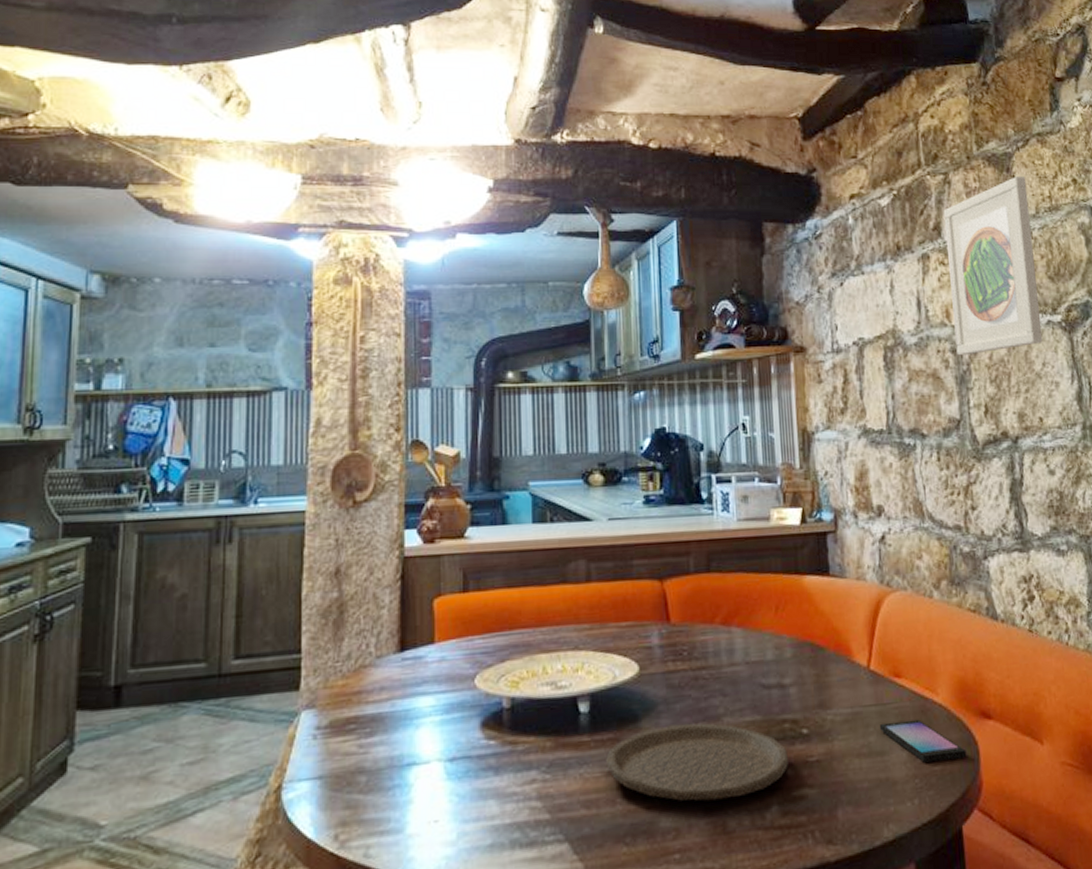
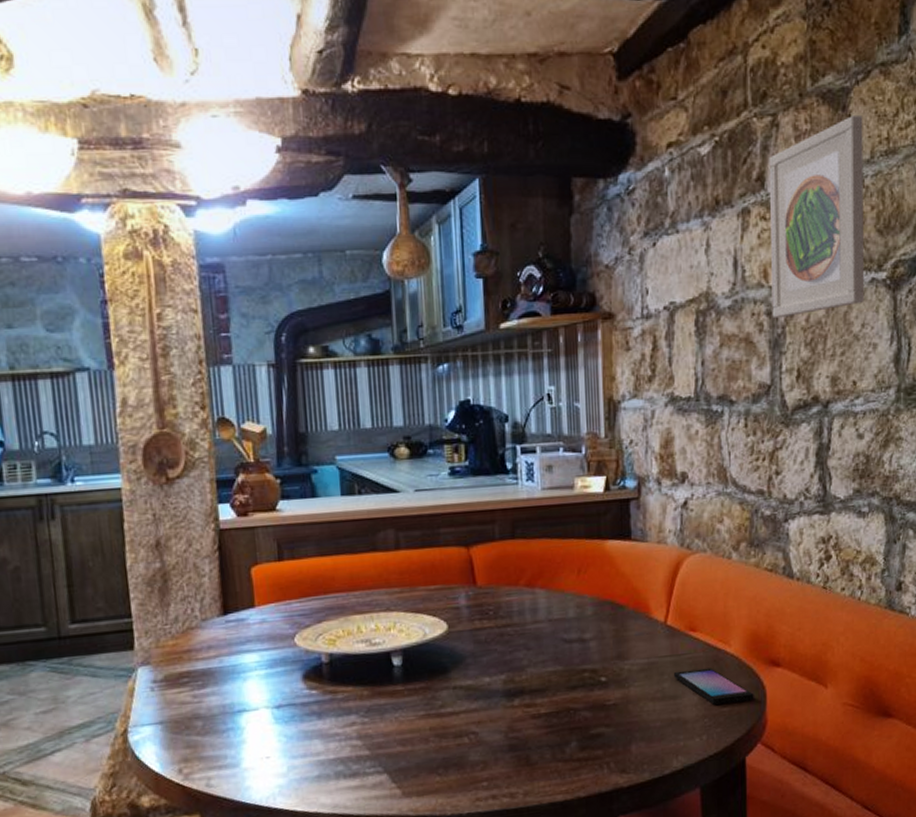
plate: present [605,723,789,802] -> none [418,673,588,740]

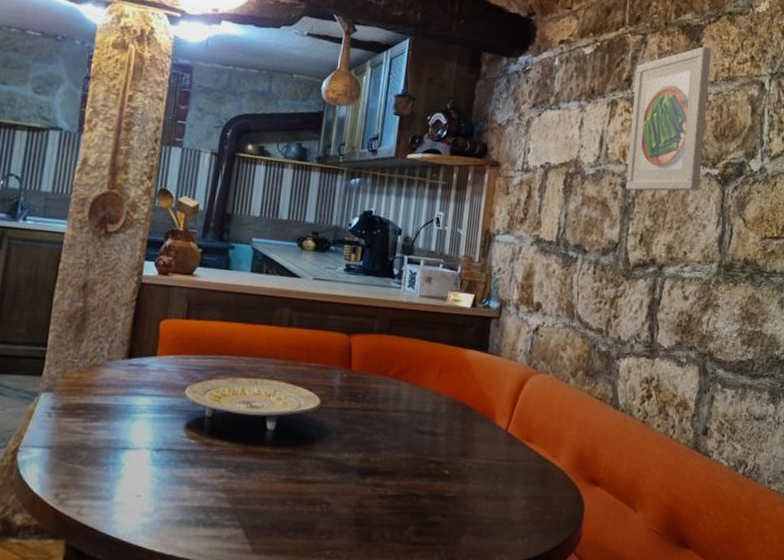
smartphone: present [674,667,754,705] -> none [507,475,574,513]

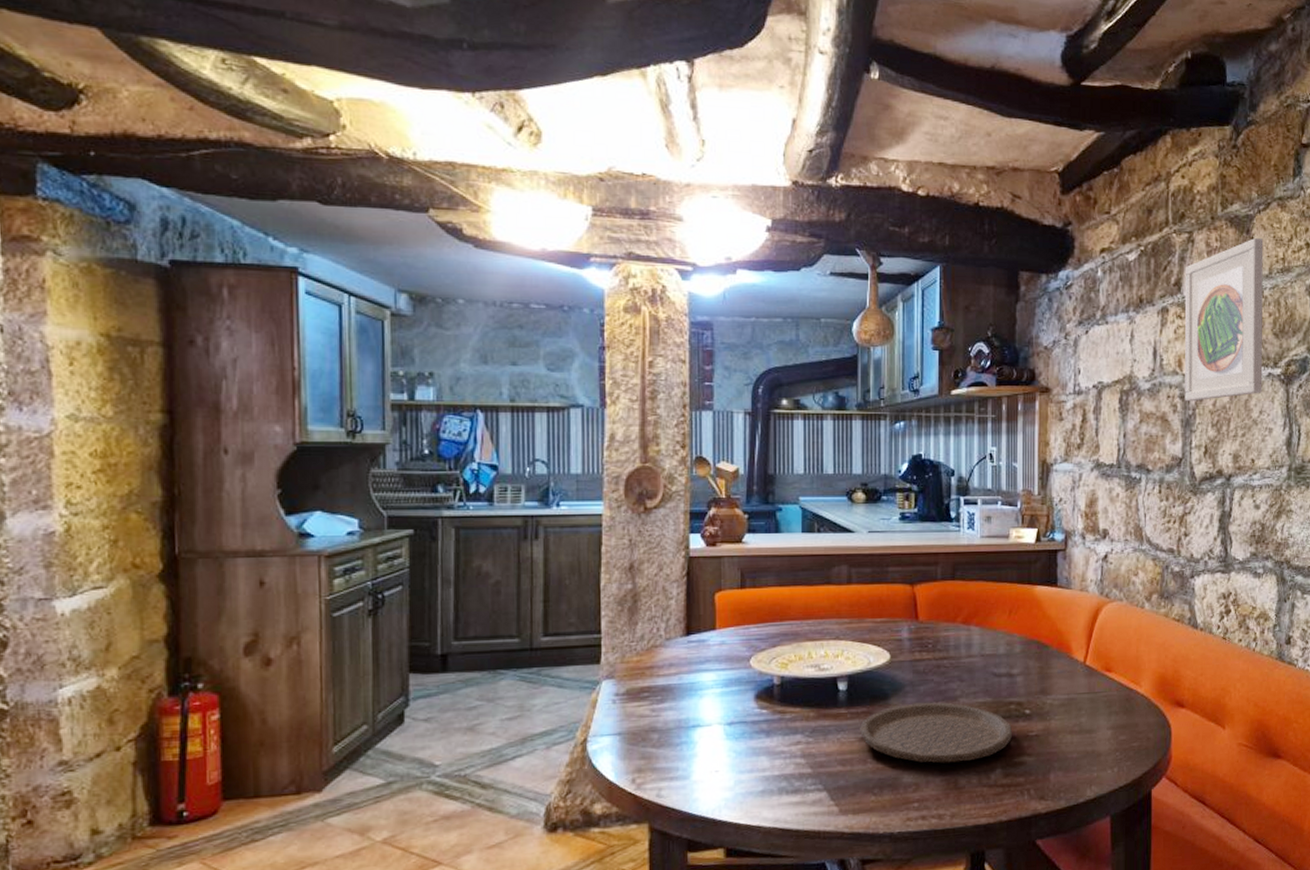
plate: none [281,451,430,515] -> present [859,702,1013,764]

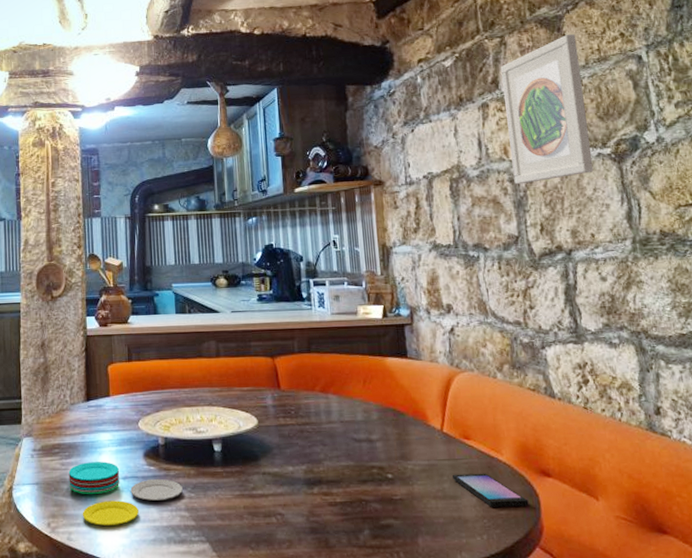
plate: none [660,706,799,779] -> present [68,462,183,526]
plate: present [859,702,1013,764] -> none [234,464,378,522]
smartphone: none [1091,705,1161,740] -> present [453,473,529,507]

